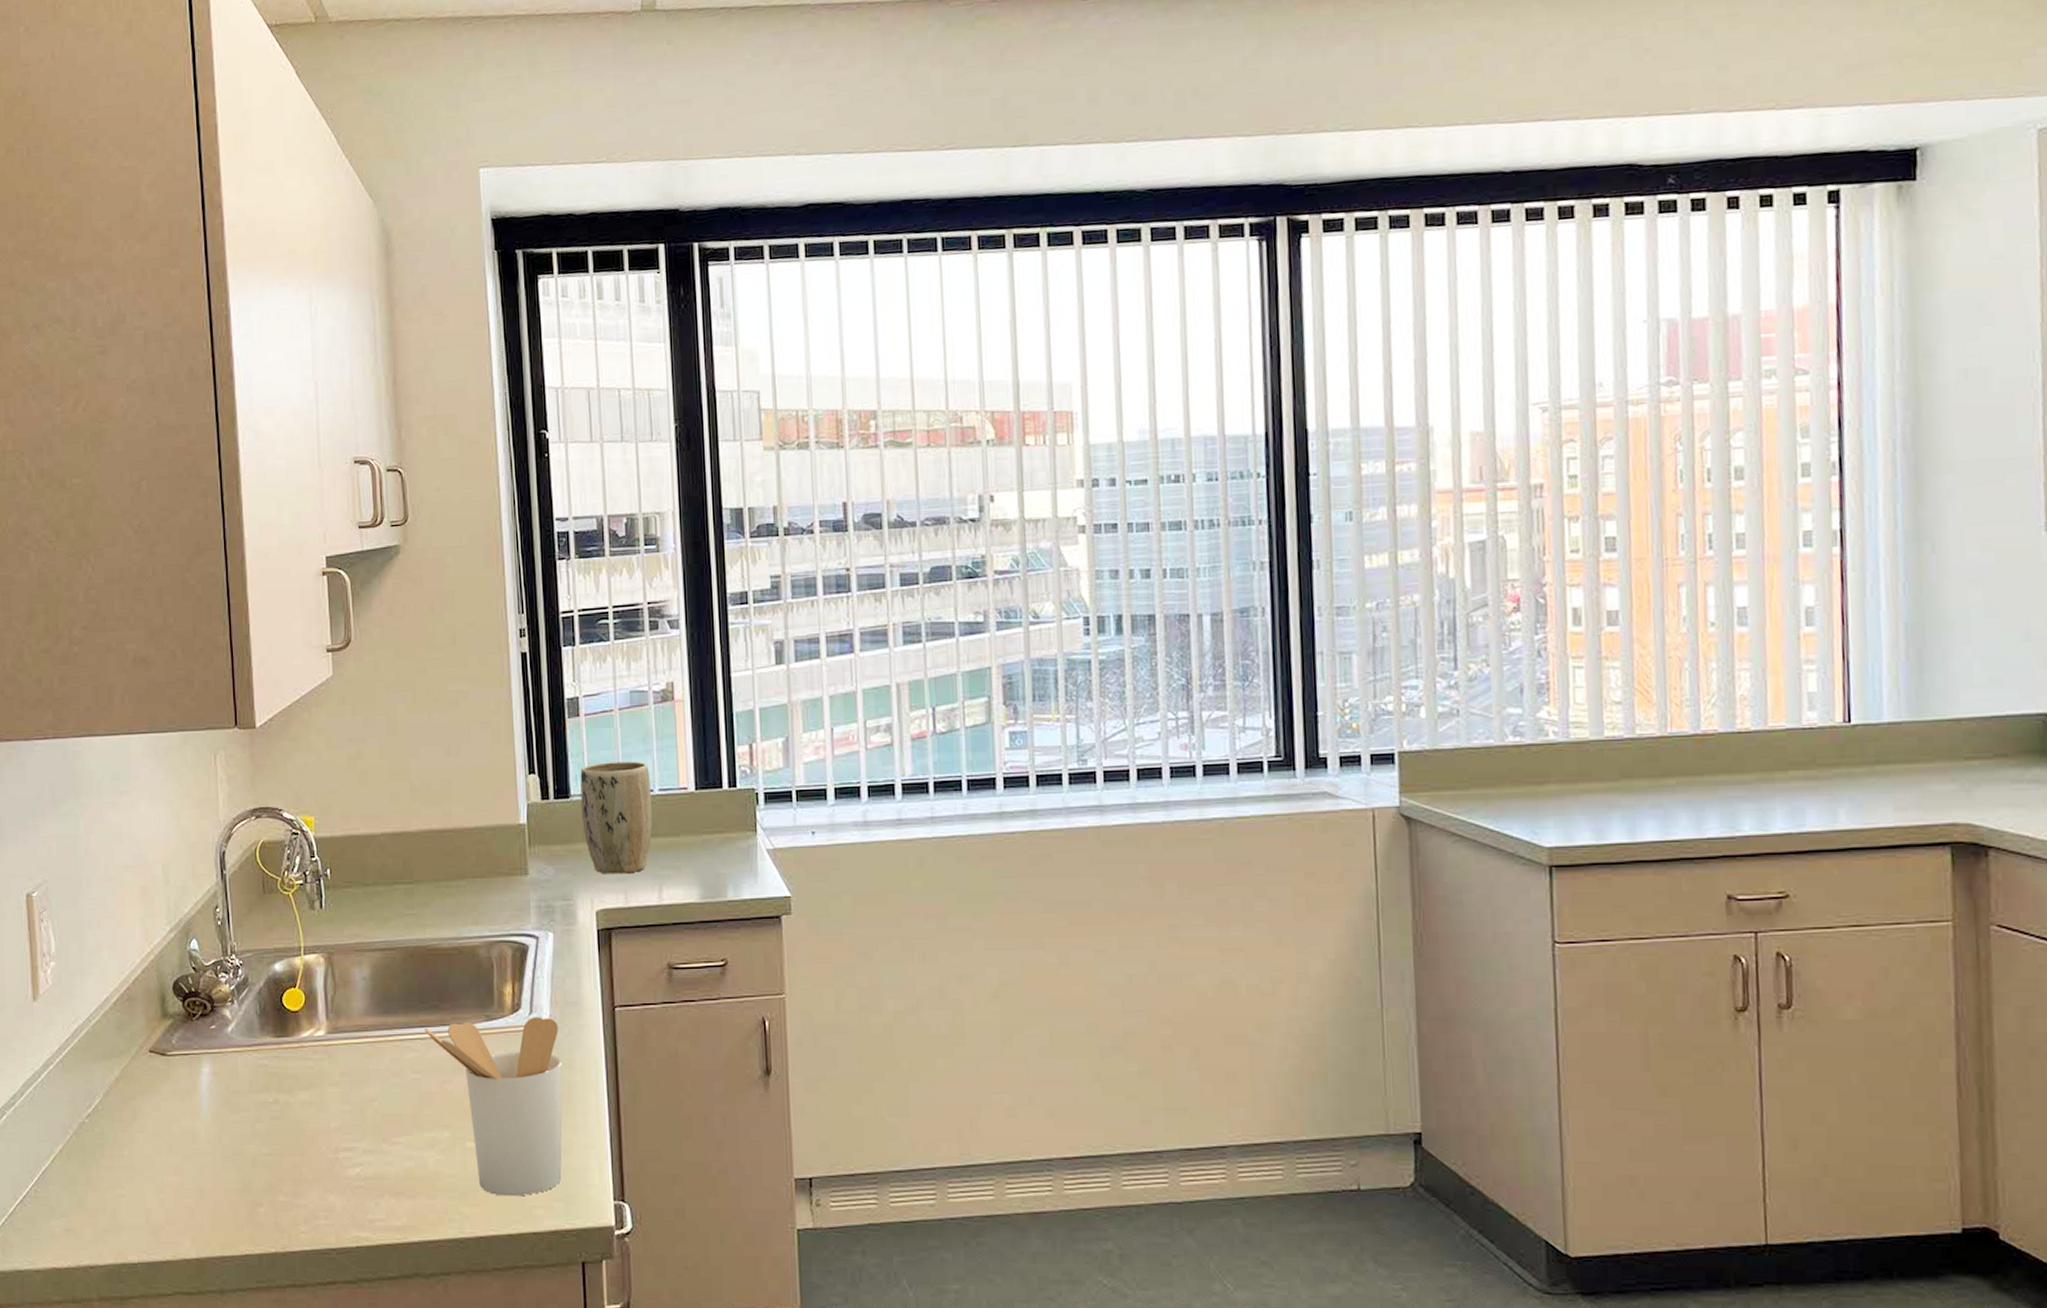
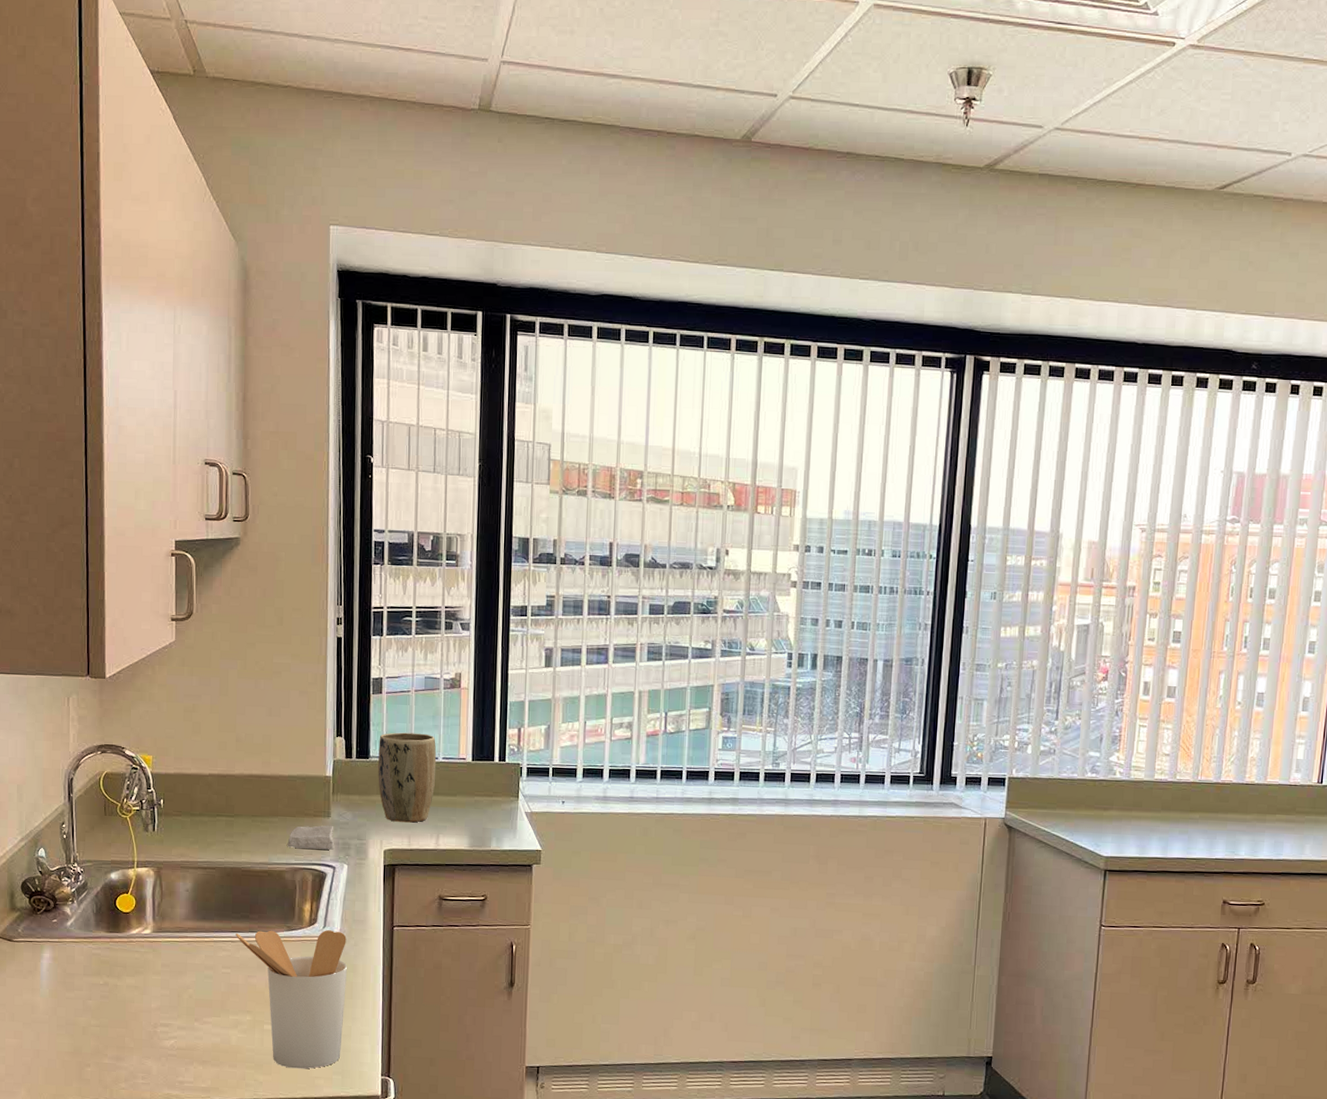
soap bar: none [479,884,535,917] -> present [287,825,334,850]

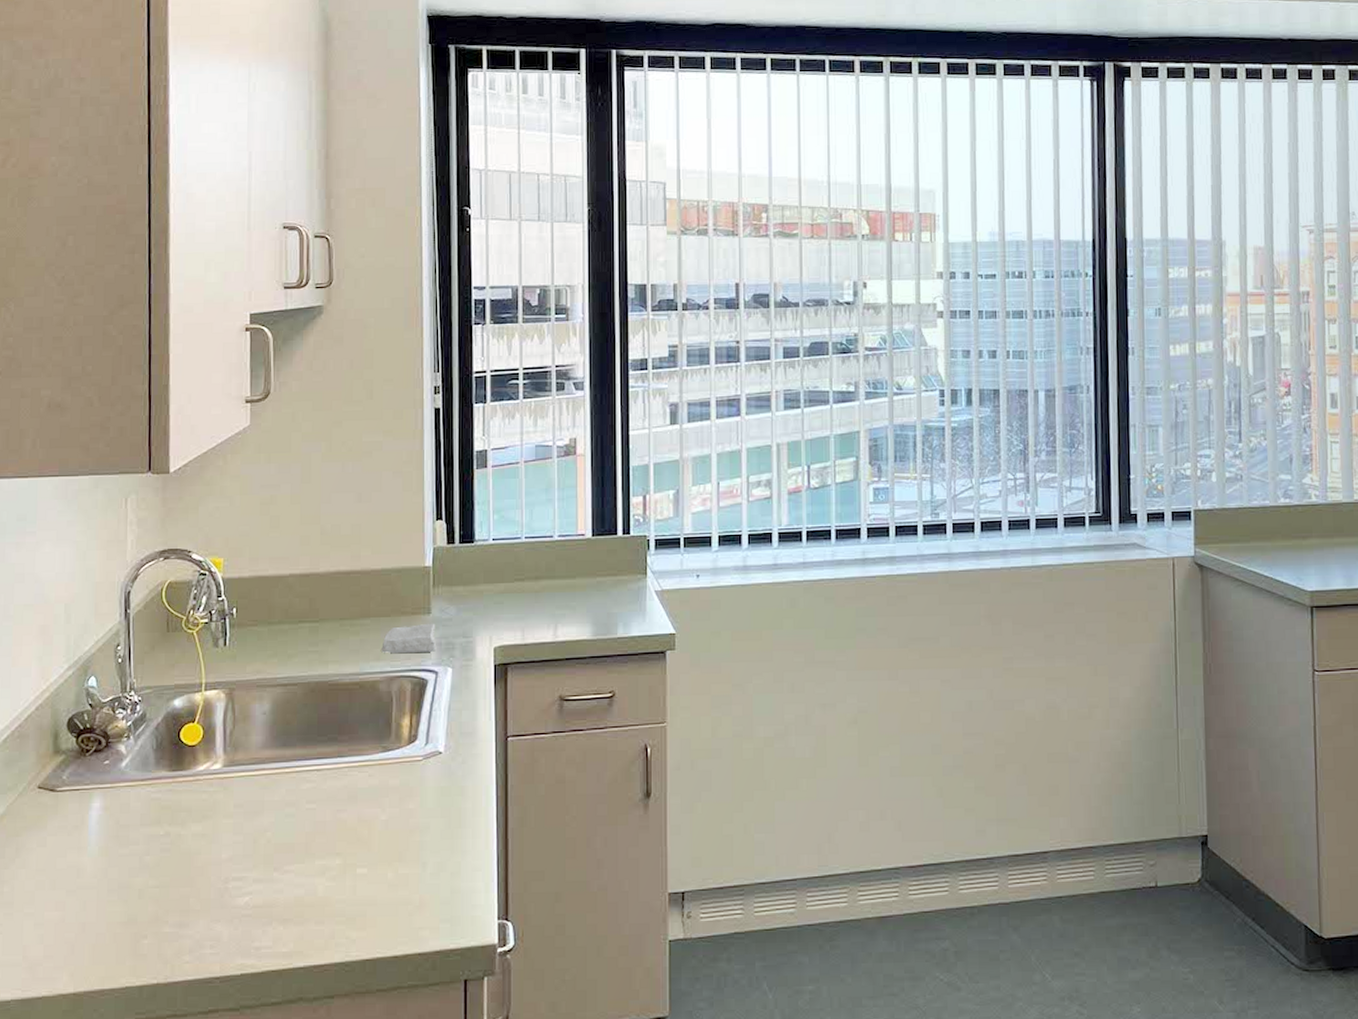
utensil holder: present [236,930,348,1069] -> none [322,747,455,920]
plant pot: present [378,732,437,823] -> none [485,509,552,613]

